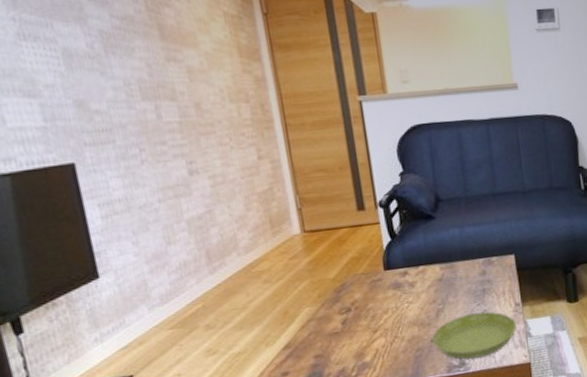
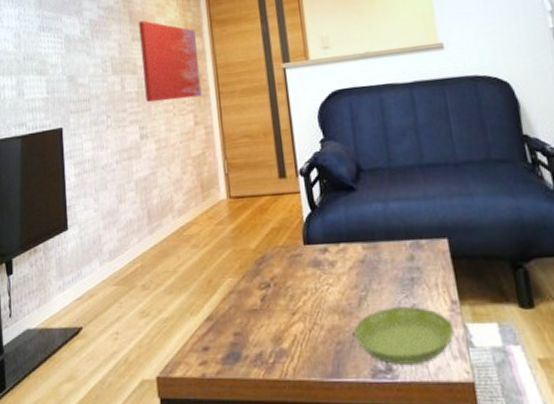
wall art: none [173,37,265,134] -> present [139,20,202,102]

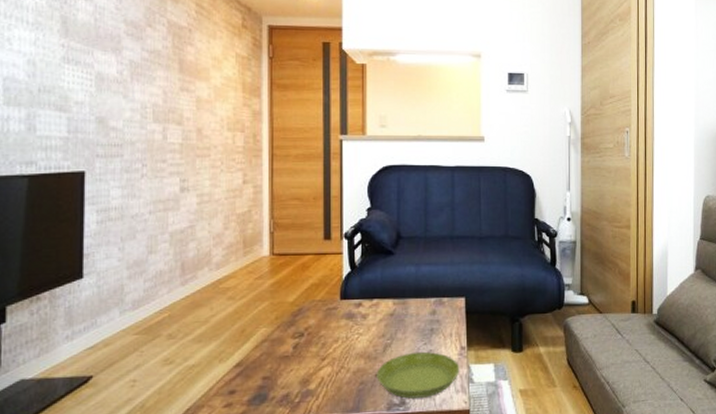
wall art: present [139,20,202,102] -> none [189,71,254,157]

